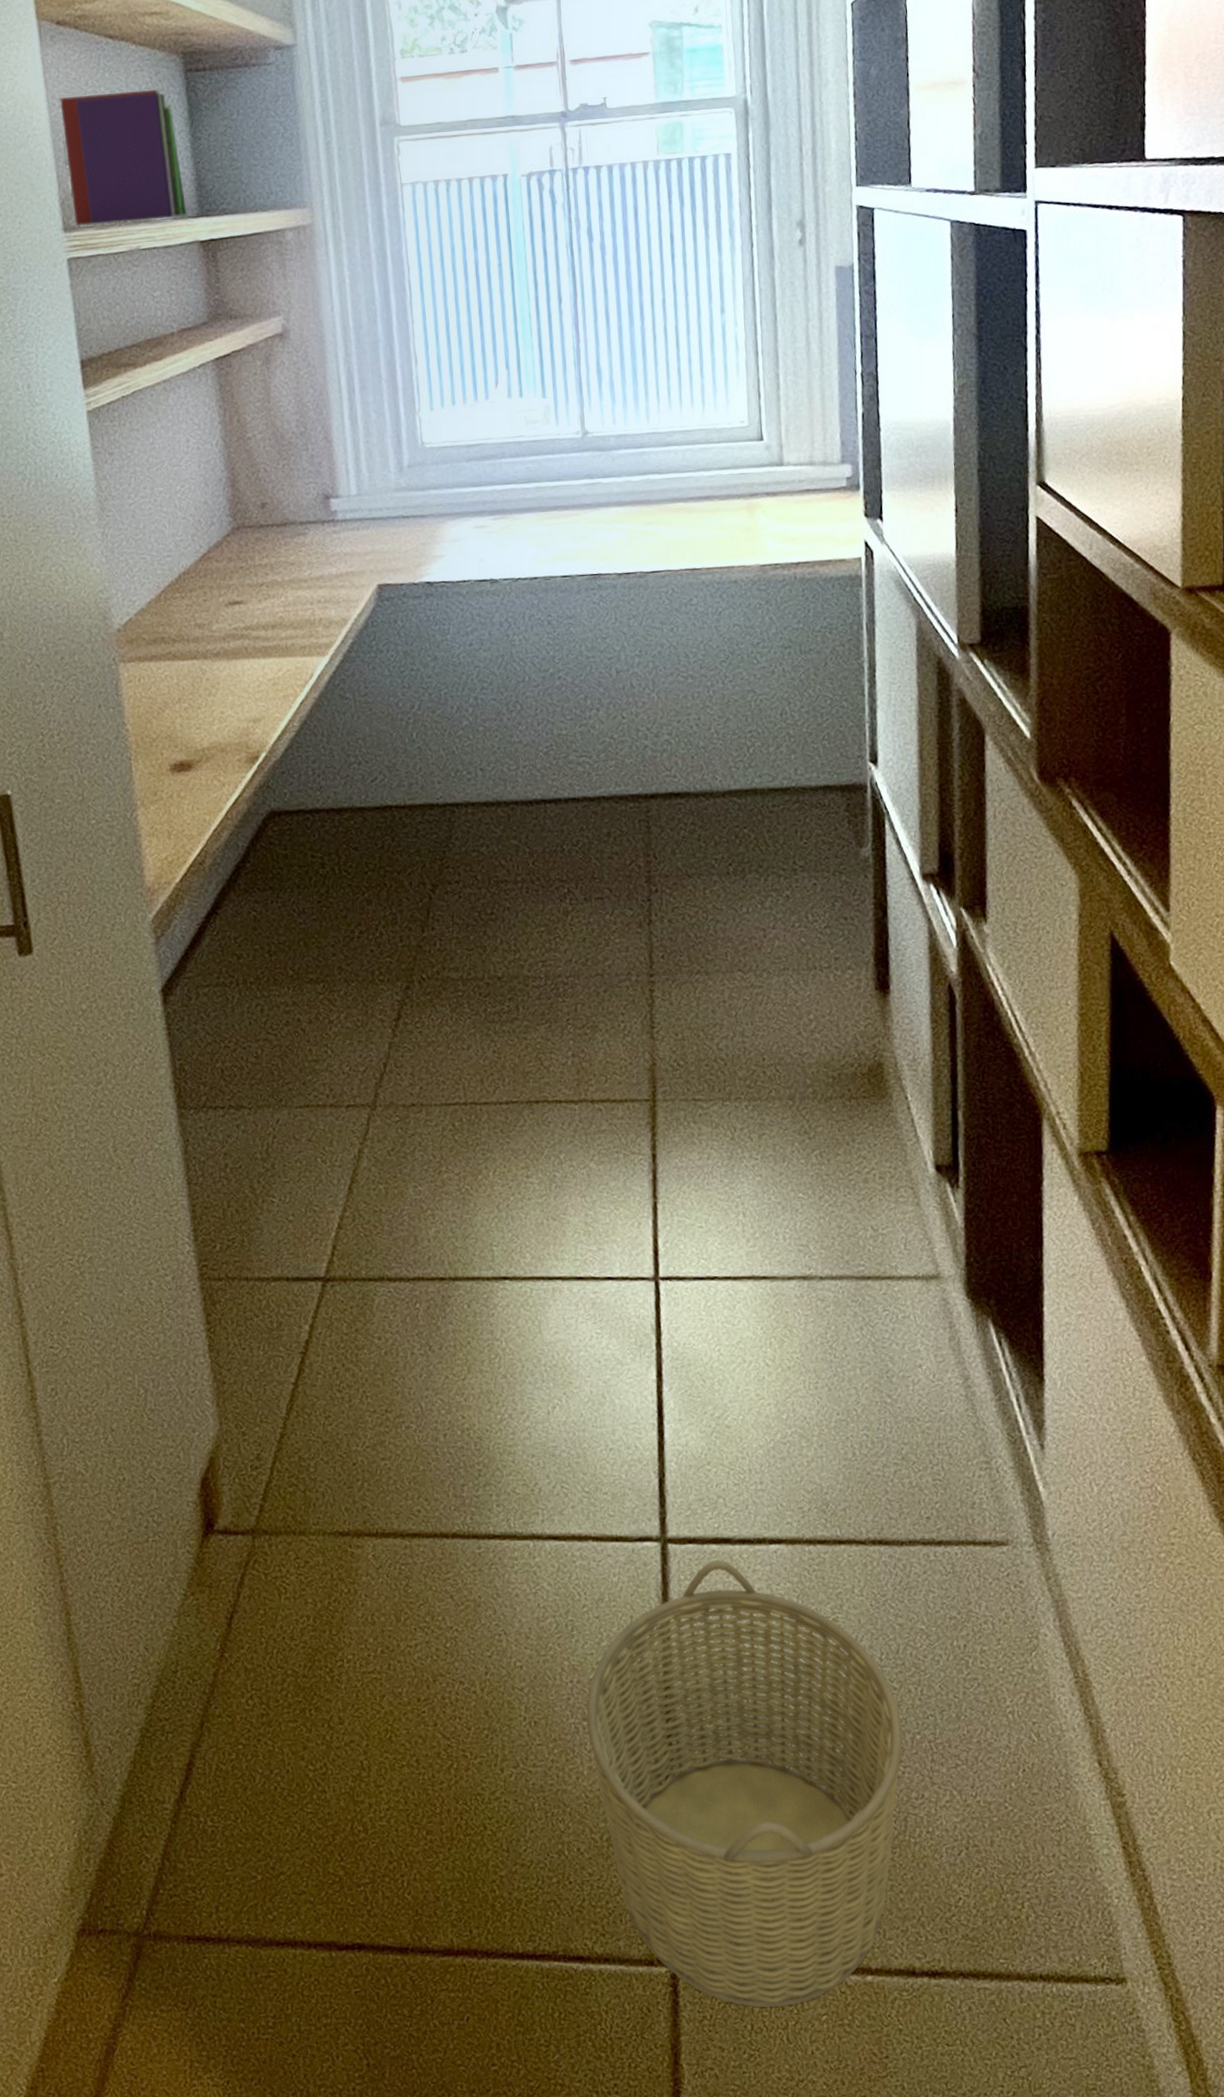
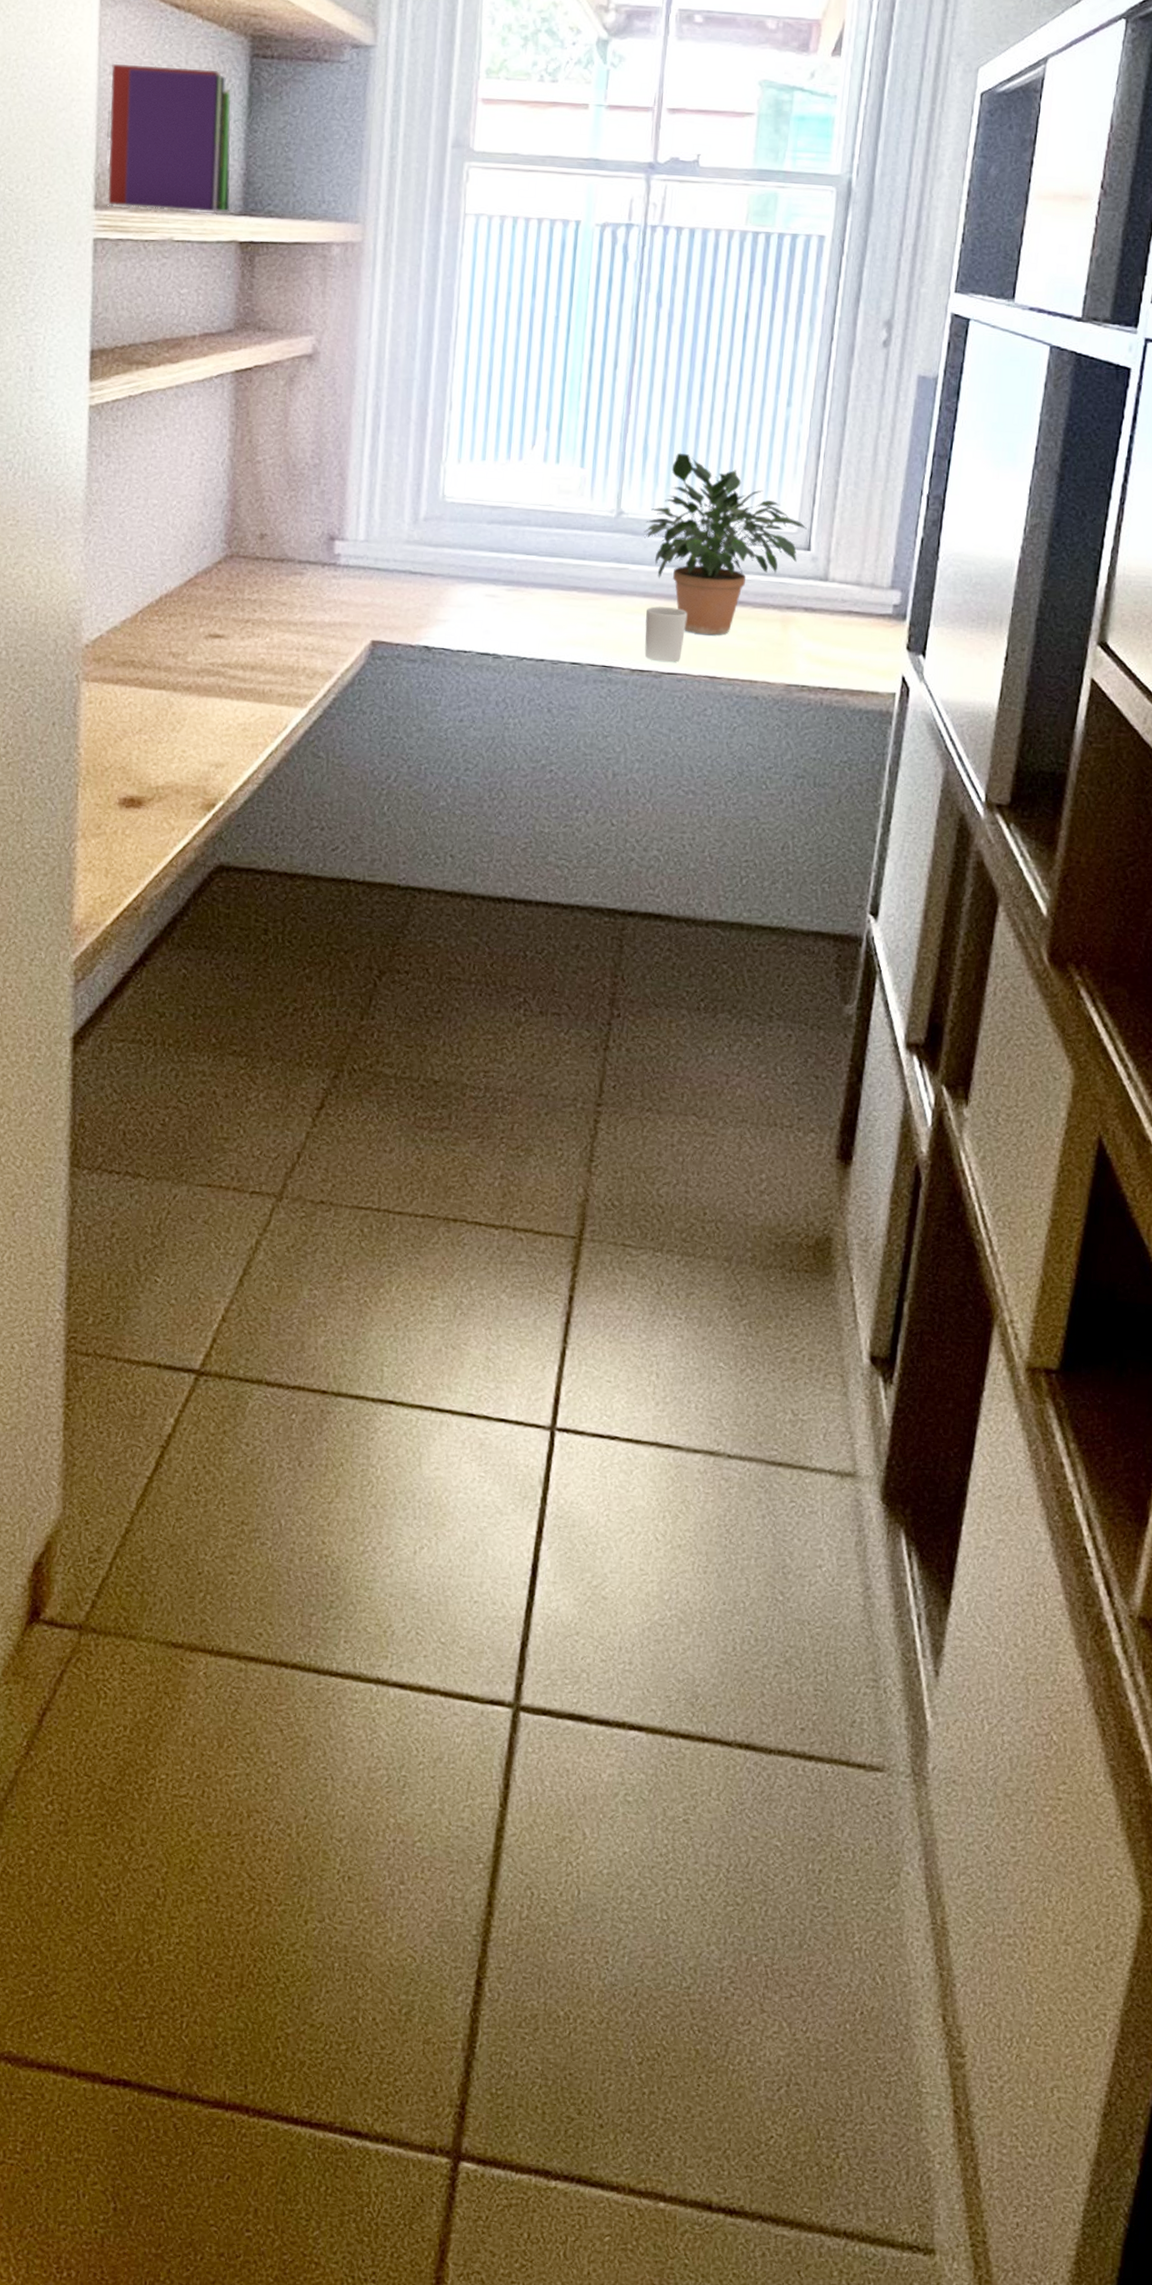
basket: present [586,1560,903,2008] -> none [403,1737,740,2221]
potted plant: none [609,370,757,532] -> present [644,452,807,635]
mug: none [623,511,662,563] -> present [644,606,688,663]

